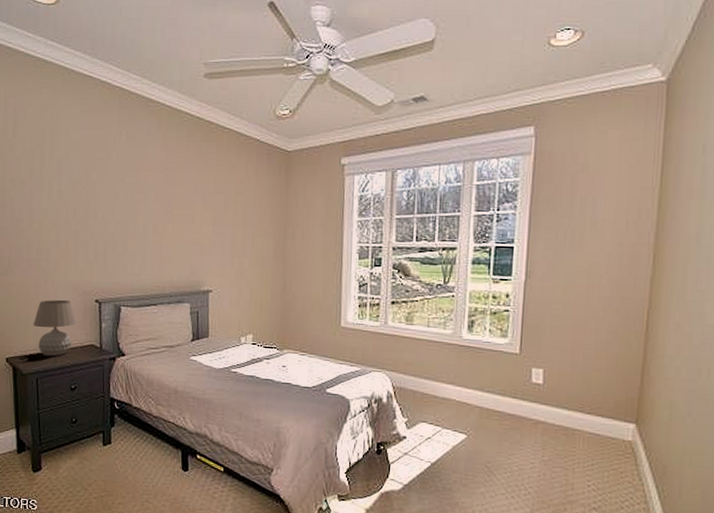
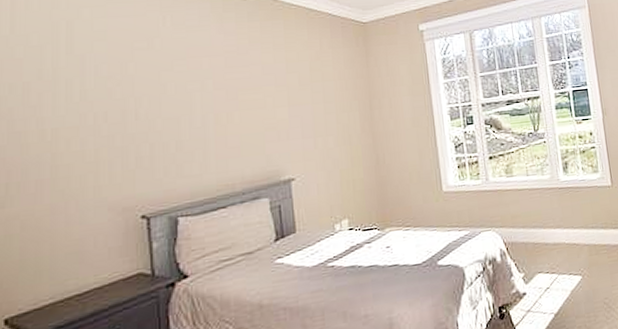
table lamp: present [33,299,77,357] -> none [47,223,115,303]

